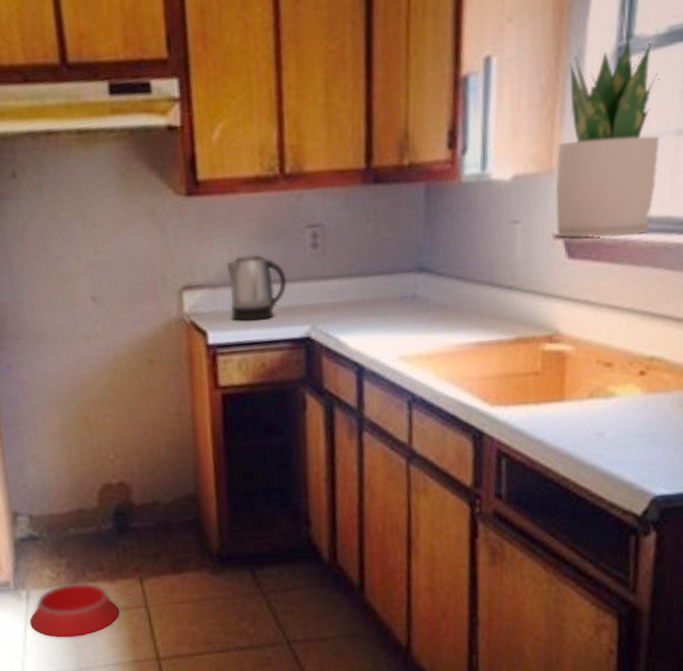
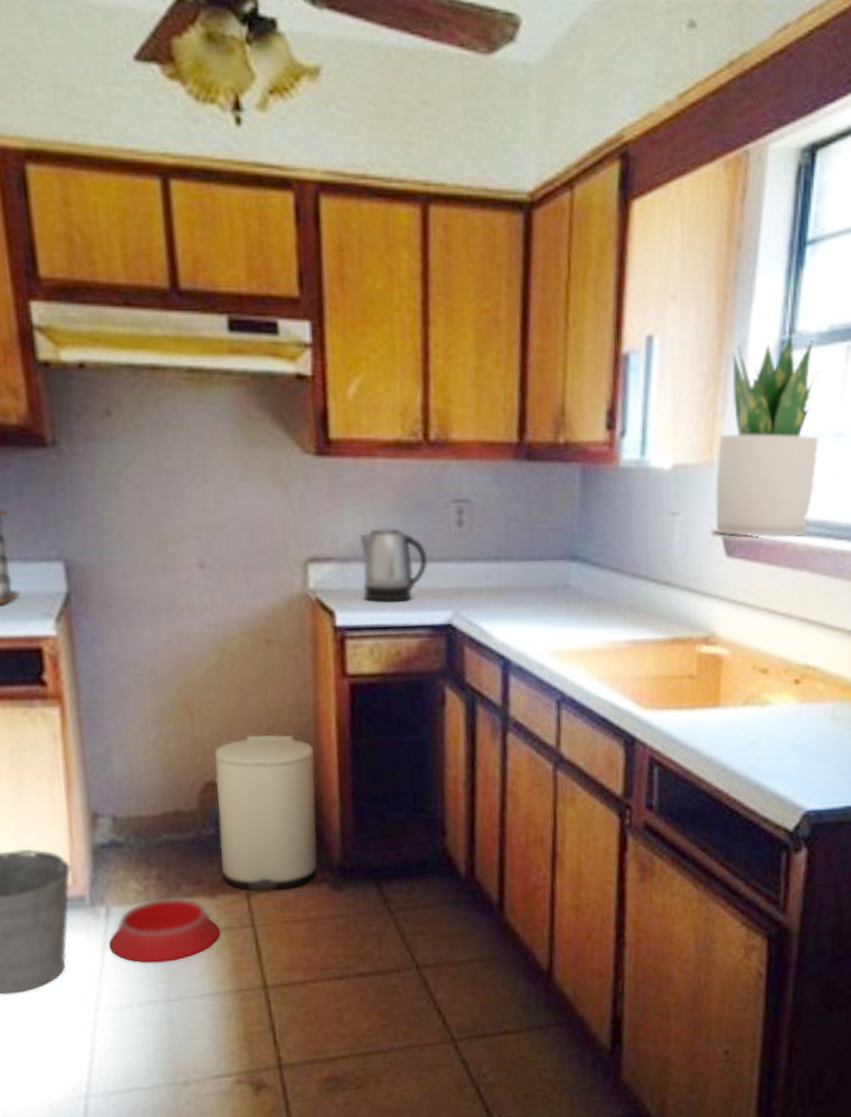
pedal bin: none [109,441,199,576] -> present [214,734,318,891]

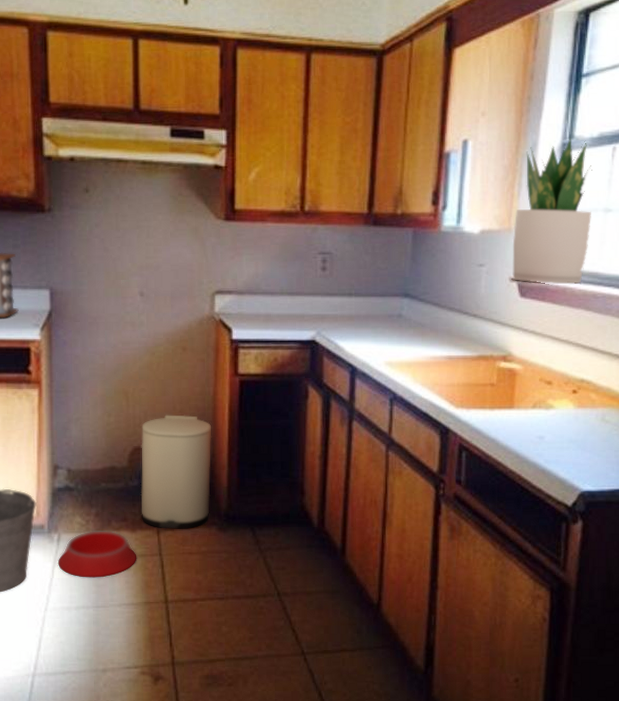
kettle: present [360,526,429,603] -> none [252,270,300,323]

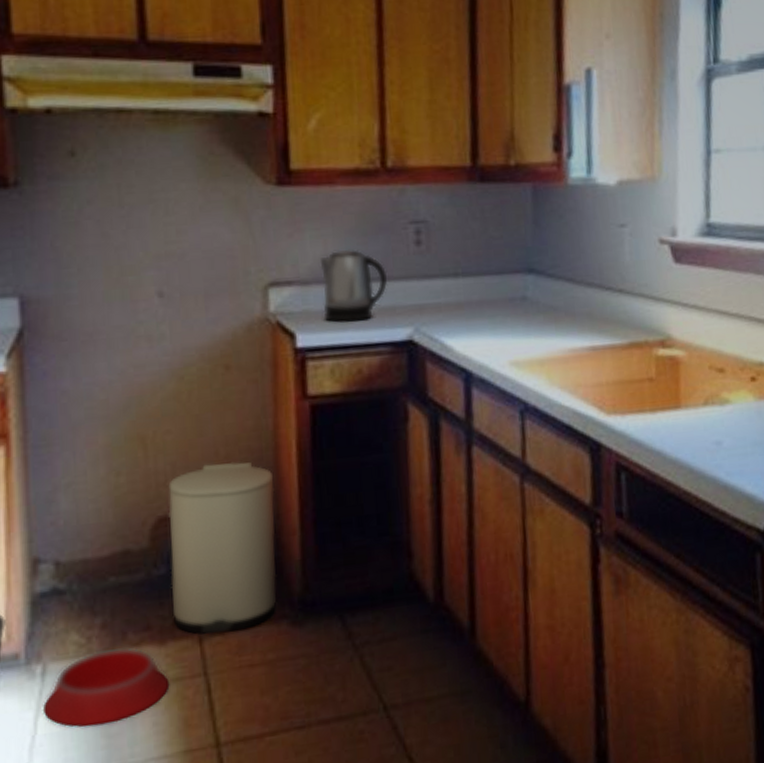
kettle: none [252,270,300,323] -> present [320,249,388,322]
planter: present [512,137,592,285] -> none [658,61,751,245]

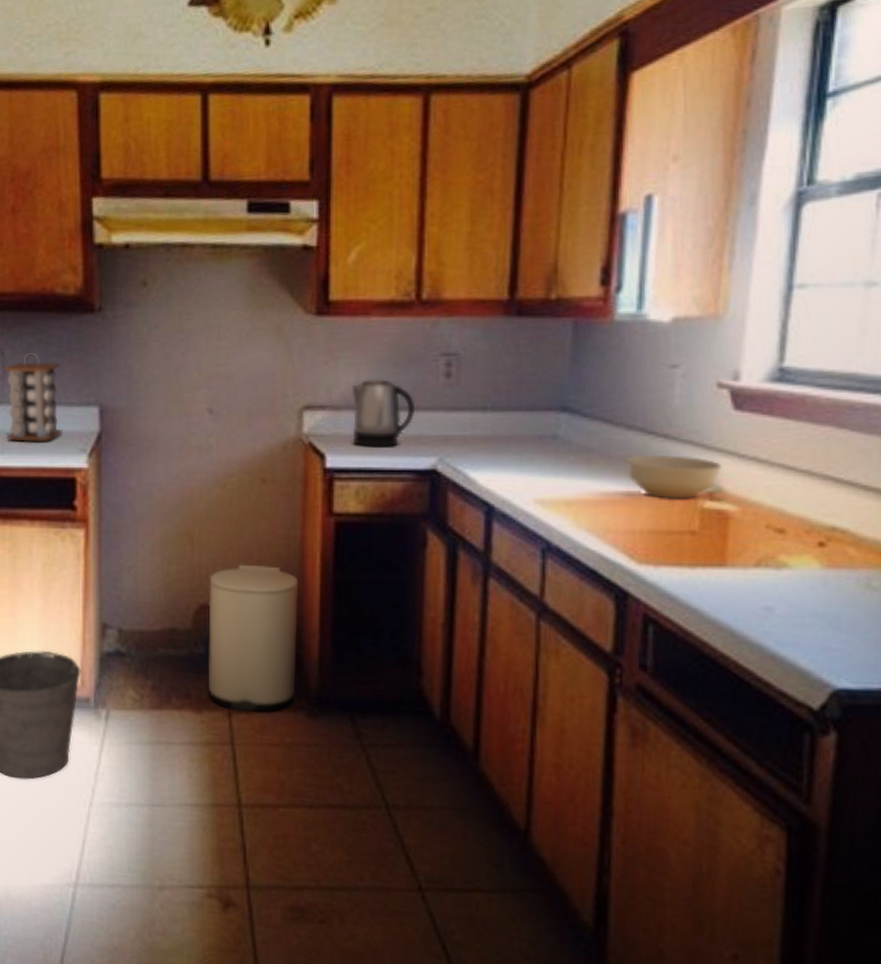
pet bowl: present [42,647,170,728] -> none [105,707,203,770]
bowl: none [588,308,669,350] -> present [625,454,721,499]

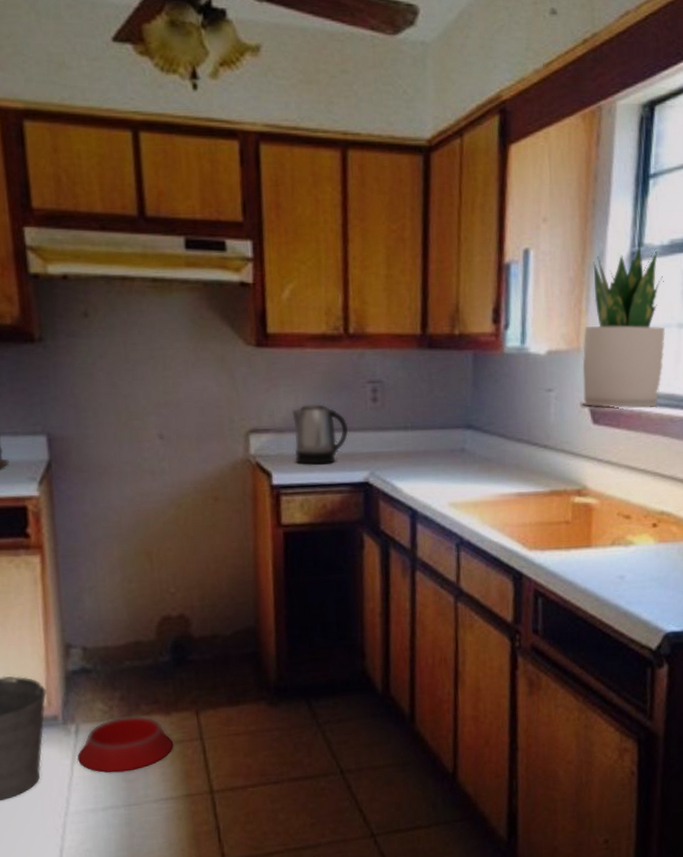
pet bowl: none [105,707,203,770] -> present [76,715,174,774]
pedal bin: present [207,564,299,713] -> none [170,575,257,709]
bowl: present [625,454,721,499] -> none [516,461,586,497]
planter: none [721,183,845,392] -> present [582,245,665,409]

